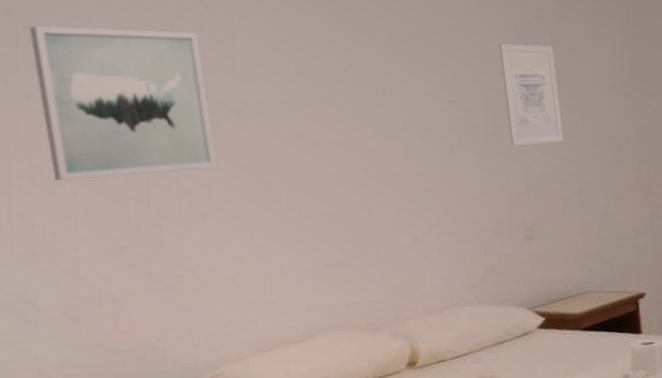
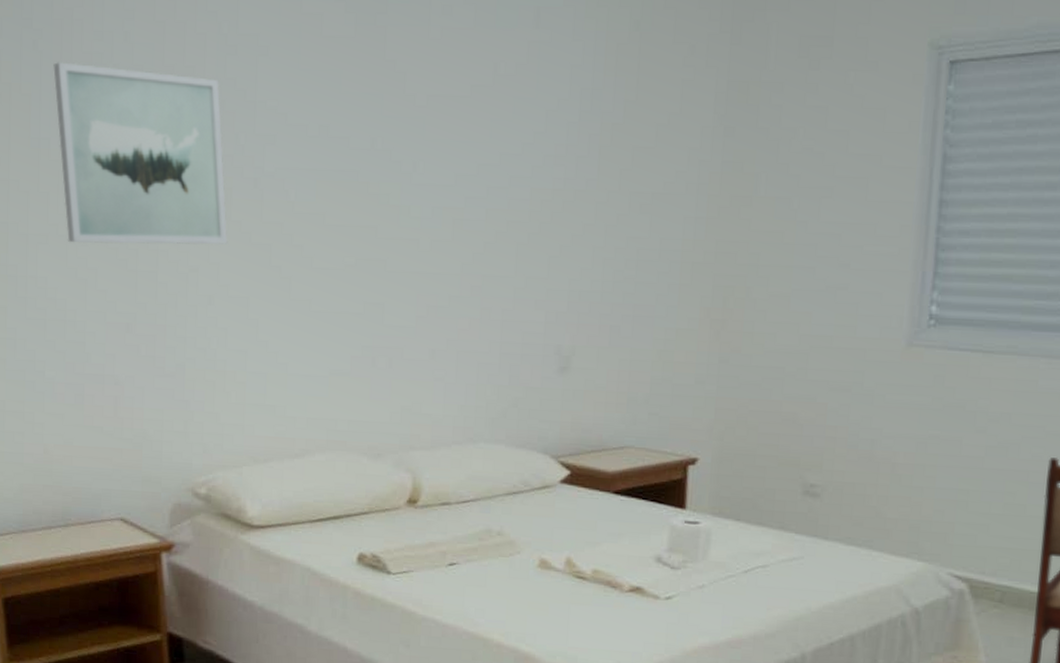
wall art: present [499,44,563,146] -> none [556,117,625,252]

